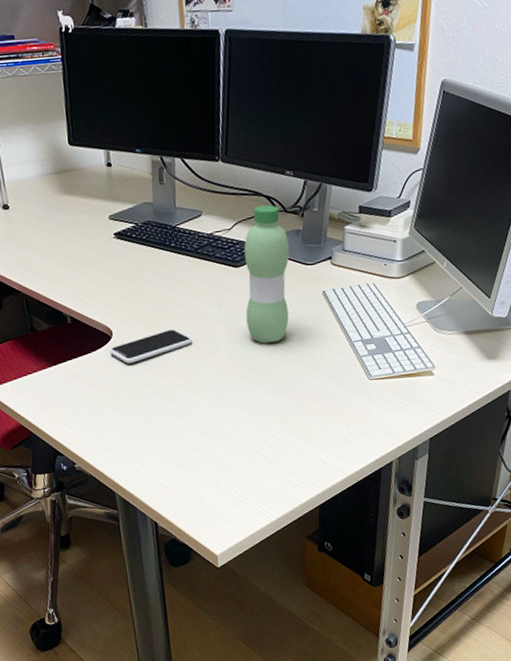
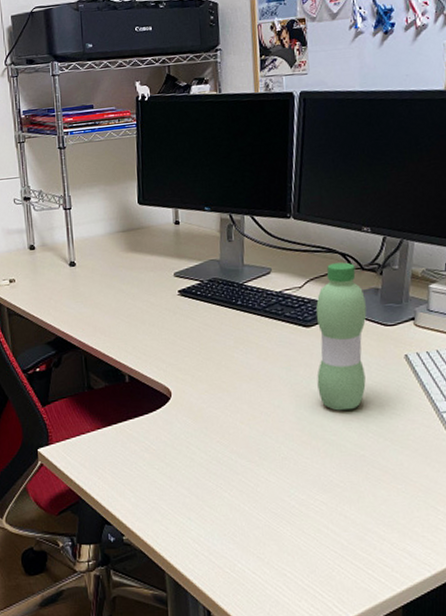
smartphone: present [109,329,192,364] -> none [167,391,257,427]

